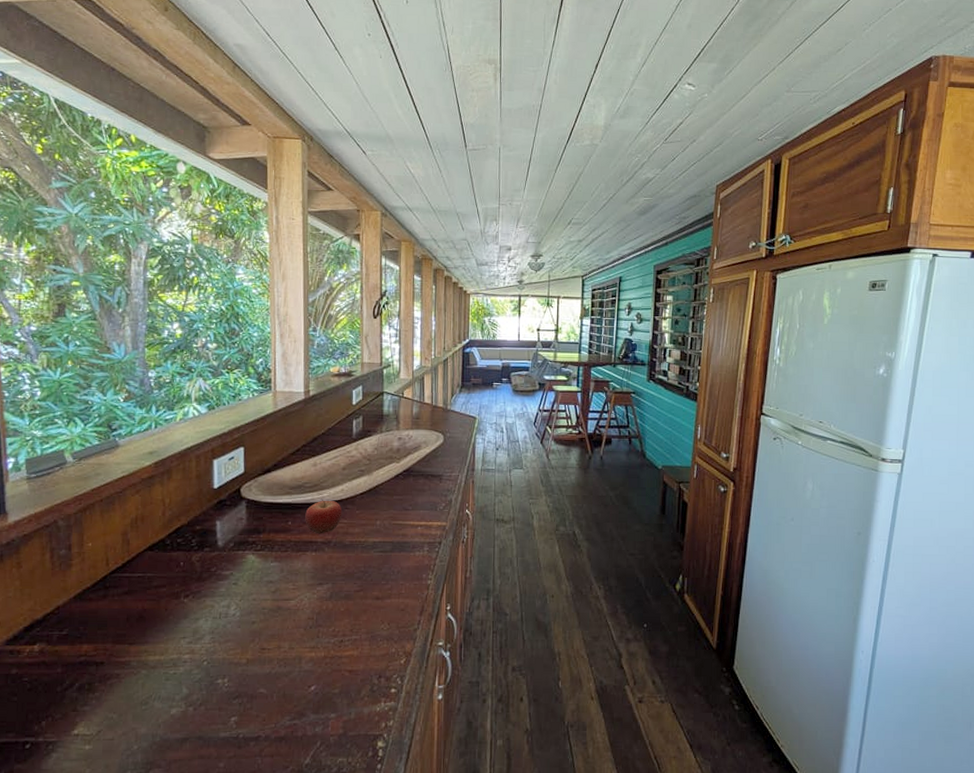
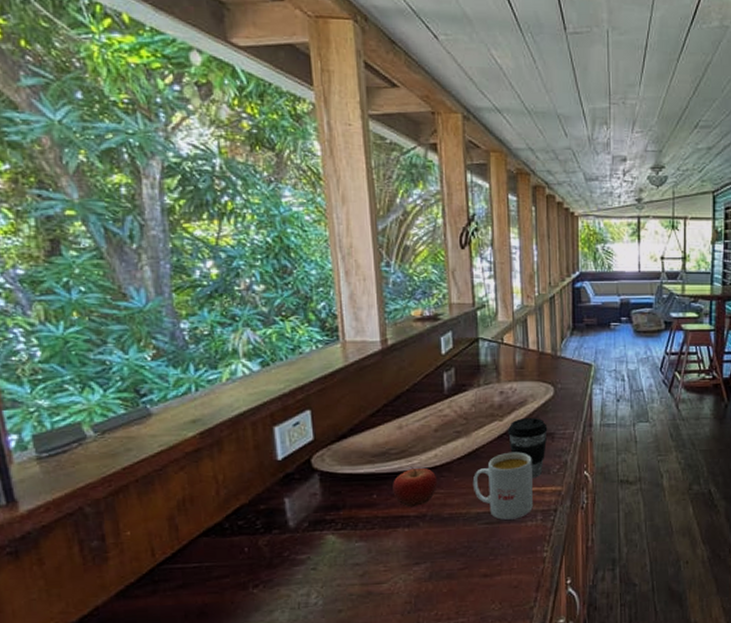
mug: none [371,490,422,549] -> present [472,452,533,520]
coffee cup: none [402,460,437,514] -> present [507,417,548,479]

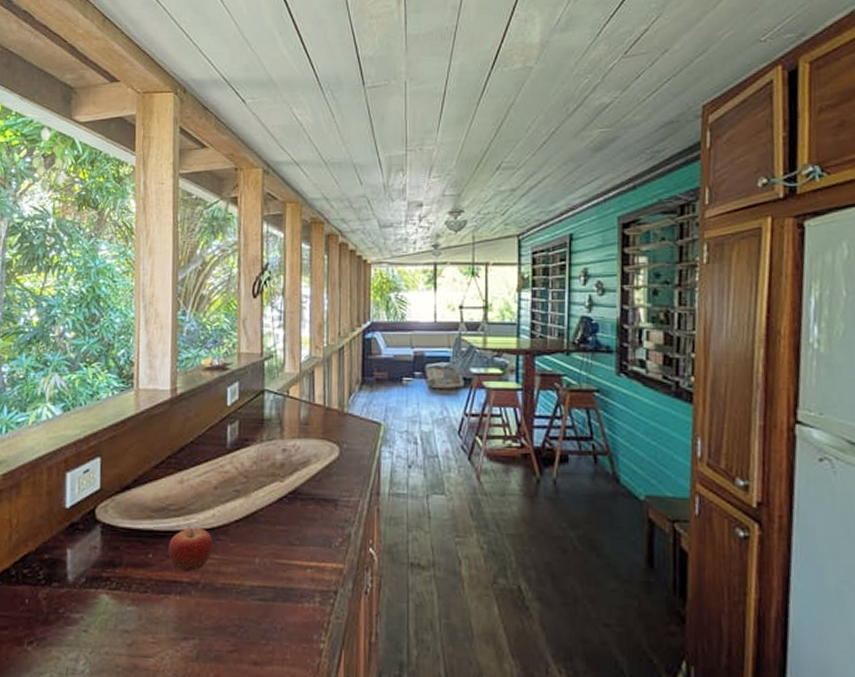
mug: present [472,452,533,520] -> none [248,518,312,598]
coffee cup: present [507,417,548,479] -> none [287,479,331,552]

